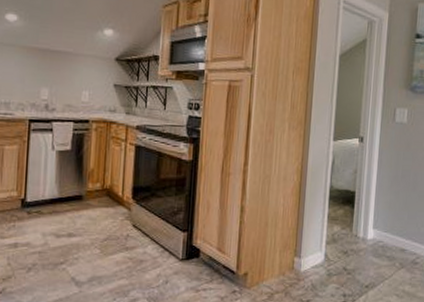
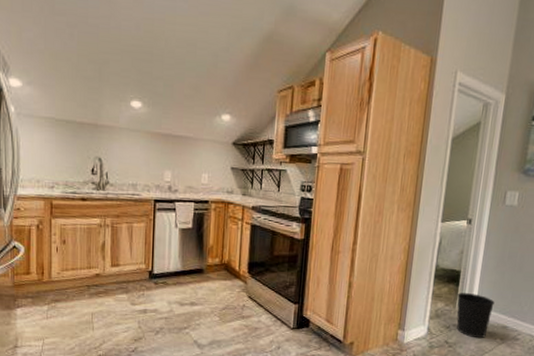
wastebasket: none [352,215,391,264] -> present [456,293,495,339]

